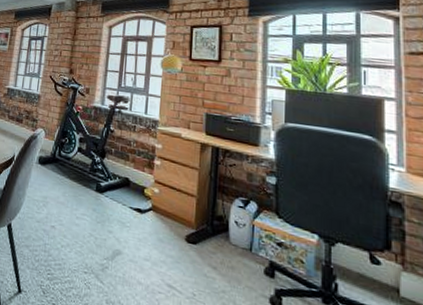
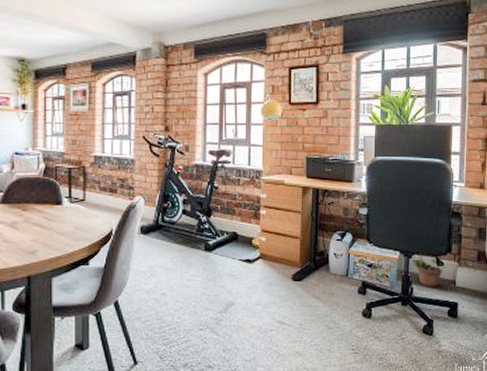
potted plant: none [333,242,385,291] -> present [410,253,447,287]

